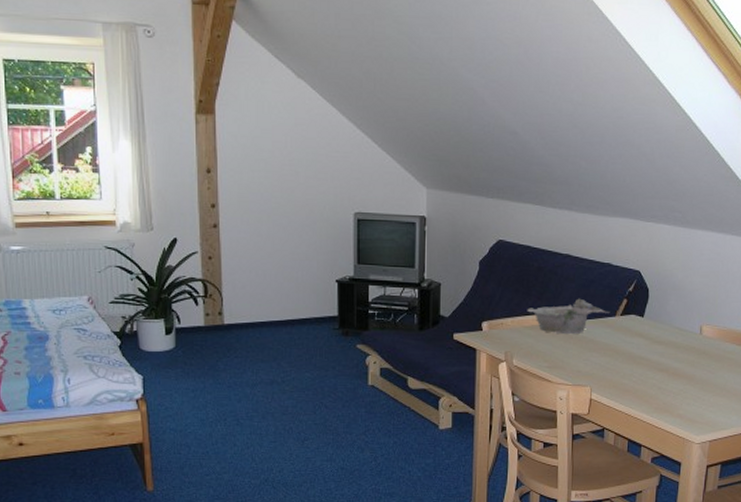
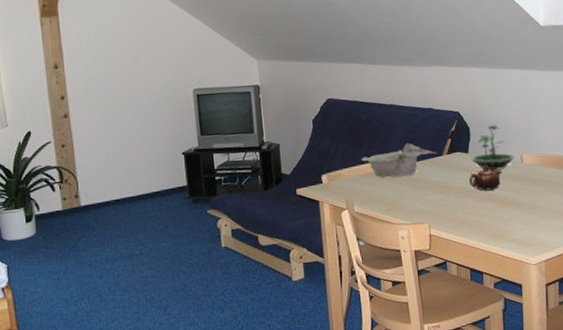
teapot: none [640,332,677,360] -> present [468,165,501,191]
terrarium: none [646,289,694,339] -> present [471,124,515,171]

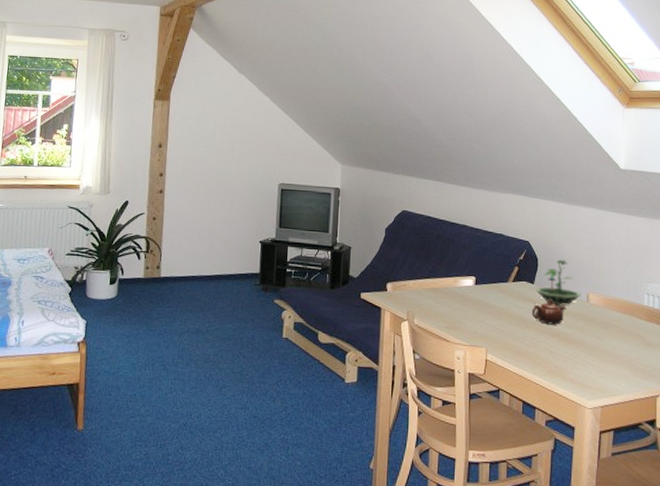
bowl: present [361,143,437,178] -> none [427,264,503,298]

